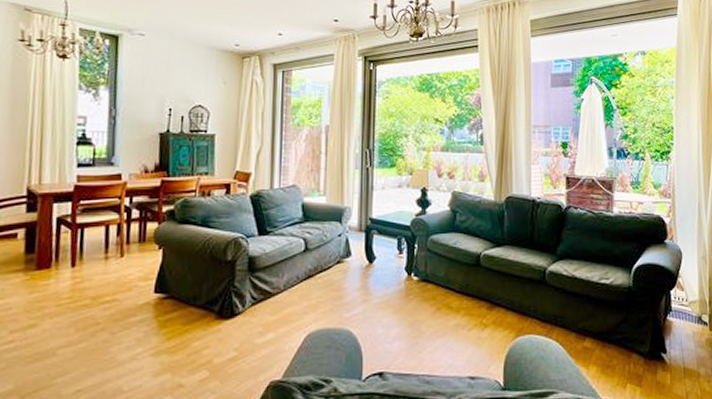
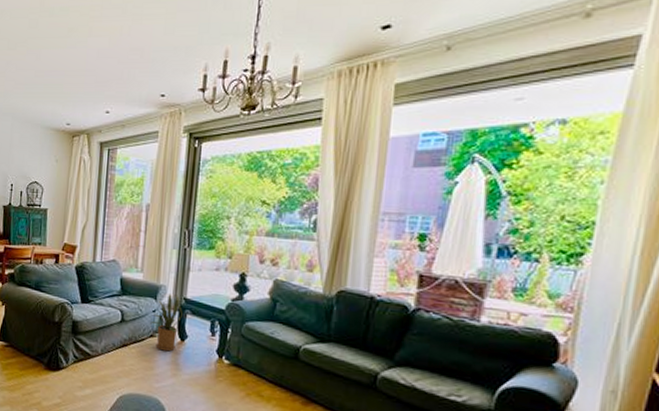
house plant: none [335,215,369,277] -> present [149,294,183,352]

